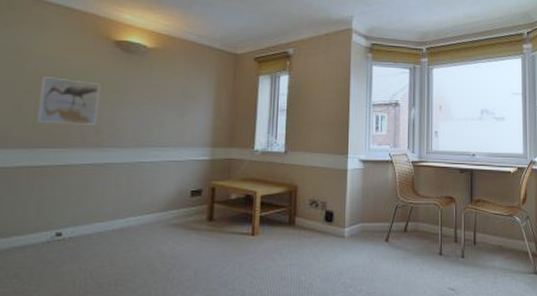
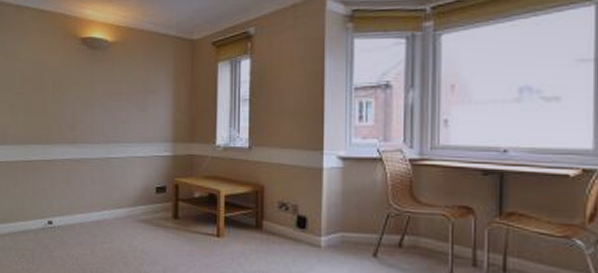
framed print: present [37,77,100,125] -> none [27,78,71,122]

